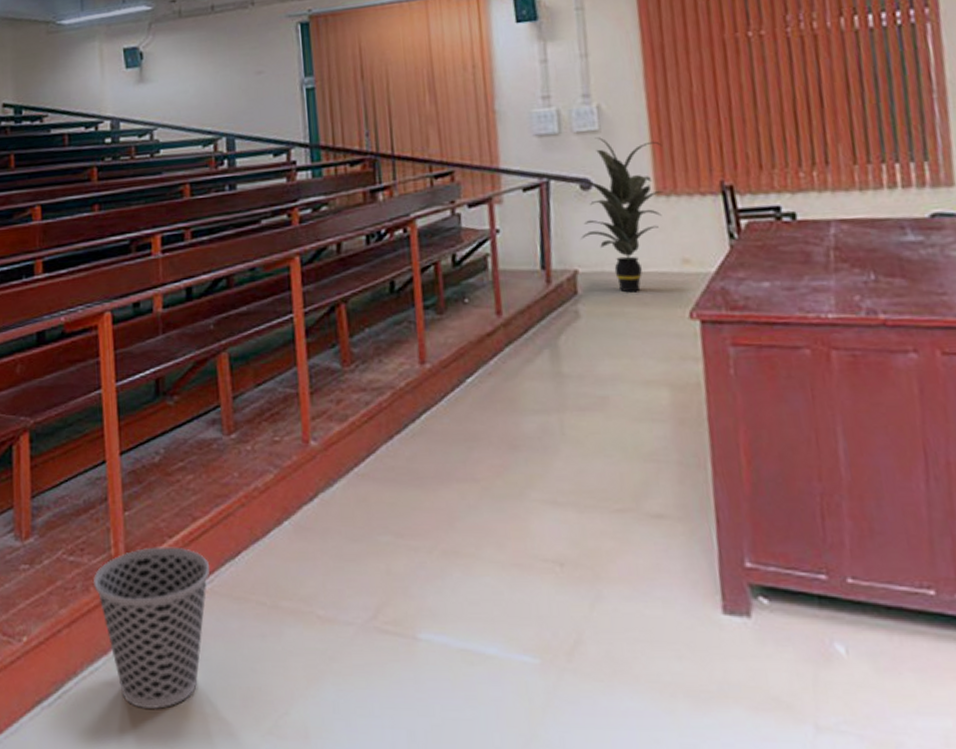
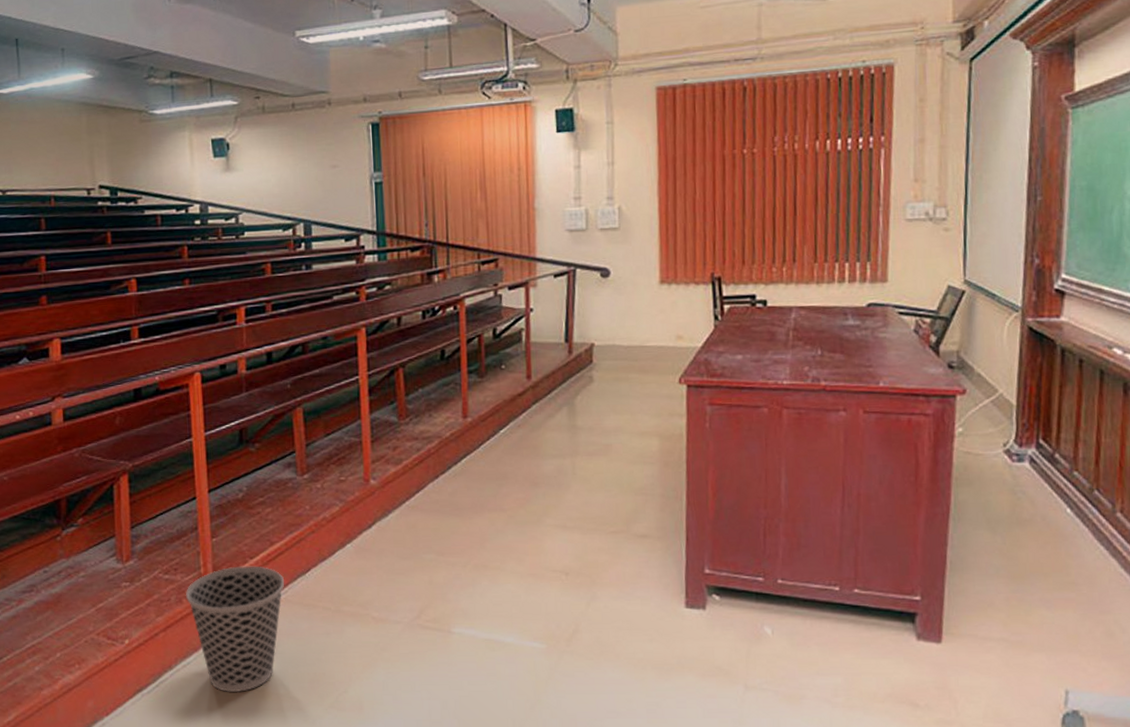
indoor plant: present [564,137,664,293] -> none [588,234,668,362]

